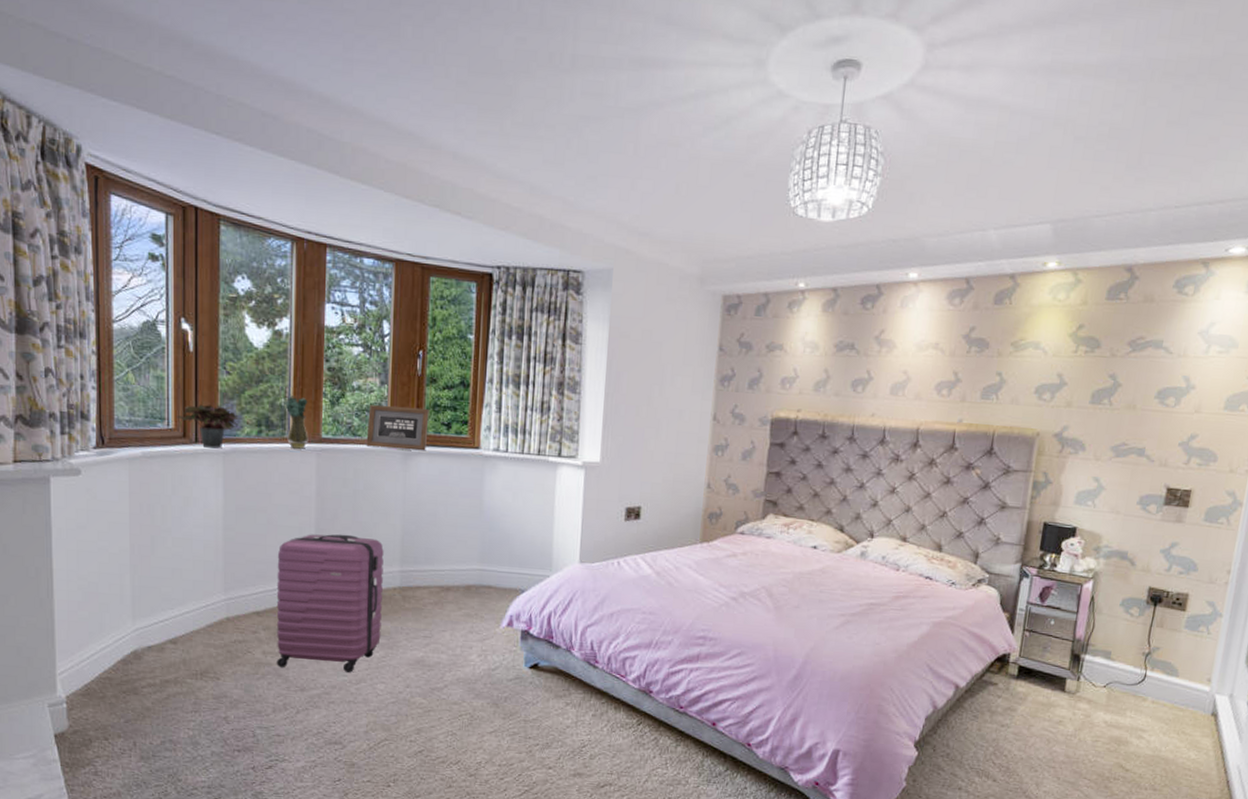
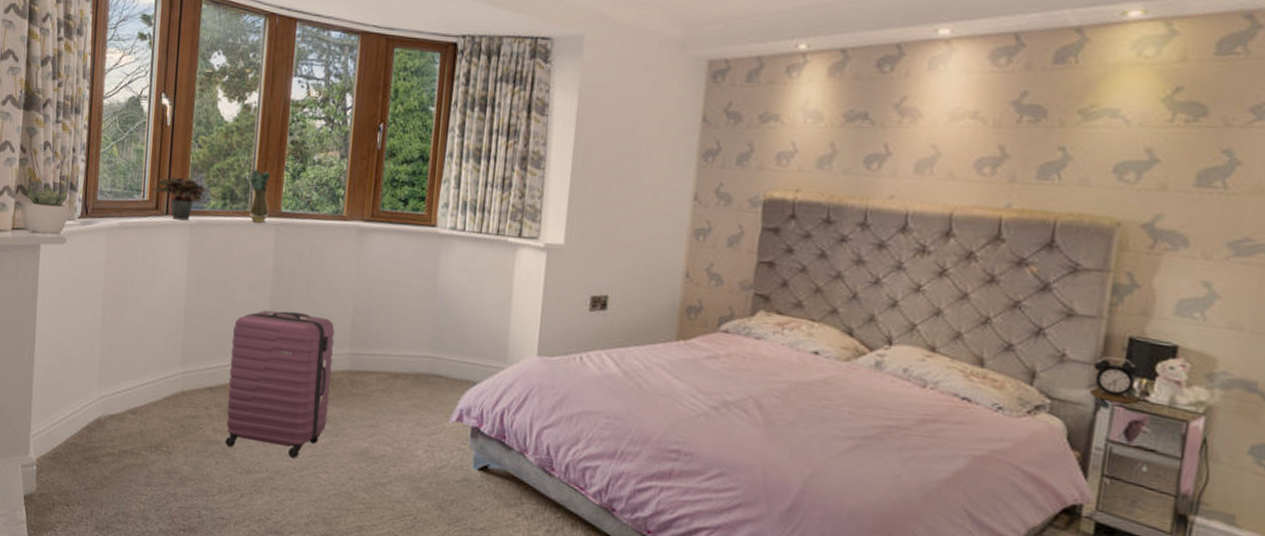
succulent plant: none [23,414,83,466] -> present [21,185,70,235]
picture frame: present [366,405,429,451] -> none [323,179,387,228]
alarm clock: none [1016,538,1050,574] -> present [1089,356,1139,404]

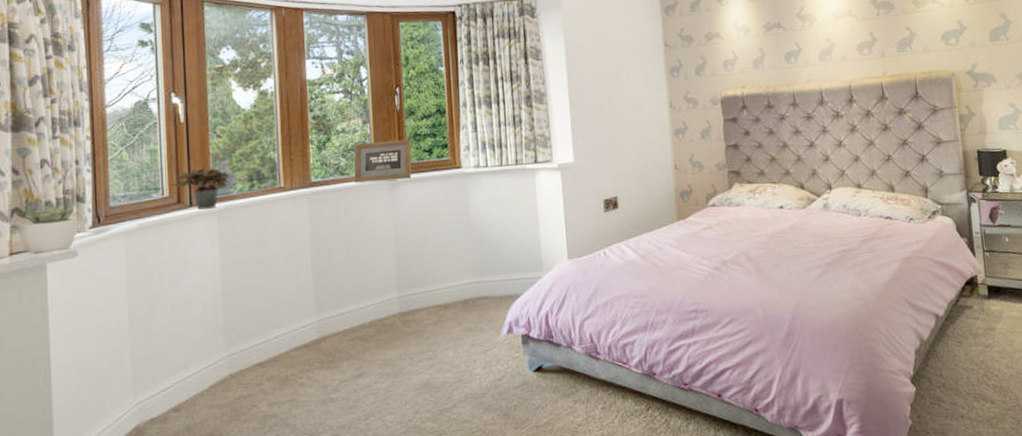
suitcase: present [225,310,335,458] -> none [276,270,385,417]
vase: present [248,168,271,223] -> none [273,146,299,196]
picture frame: none [323,179,387,228] -> present [354,139,412,183]
alarm clock: present [1089,356,1139,404] -> none [961,166,993,198]

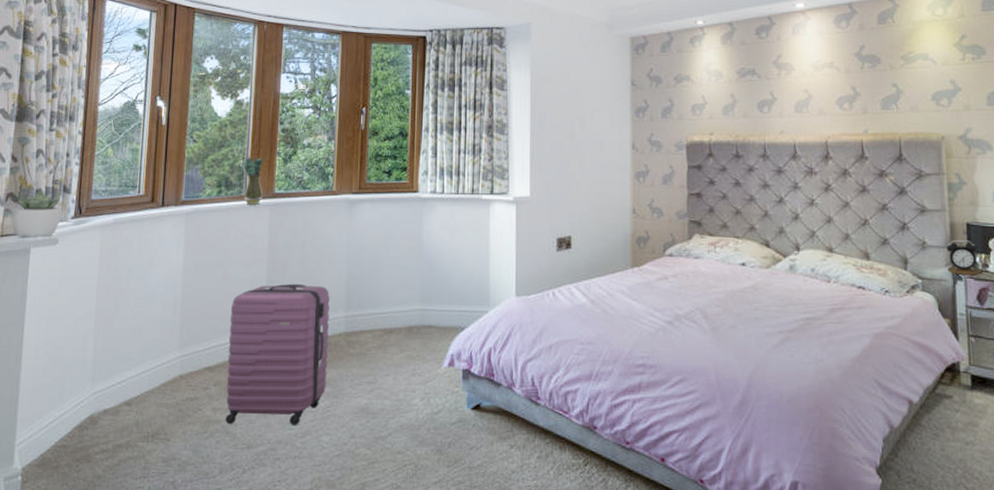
potted plant: present [169,167,239,210] -> none [146,171,209,210]
vase: none [273,146,299,196] -> present [242,156,264,205]
suitcase: none [276,270,385,417] -> present [225,283,330,425]
picture frame: present [354,139,412,183] -> none [315,159,372,198]
alarm clock: none [961,166,993,198] -> present [946,240,982,275]

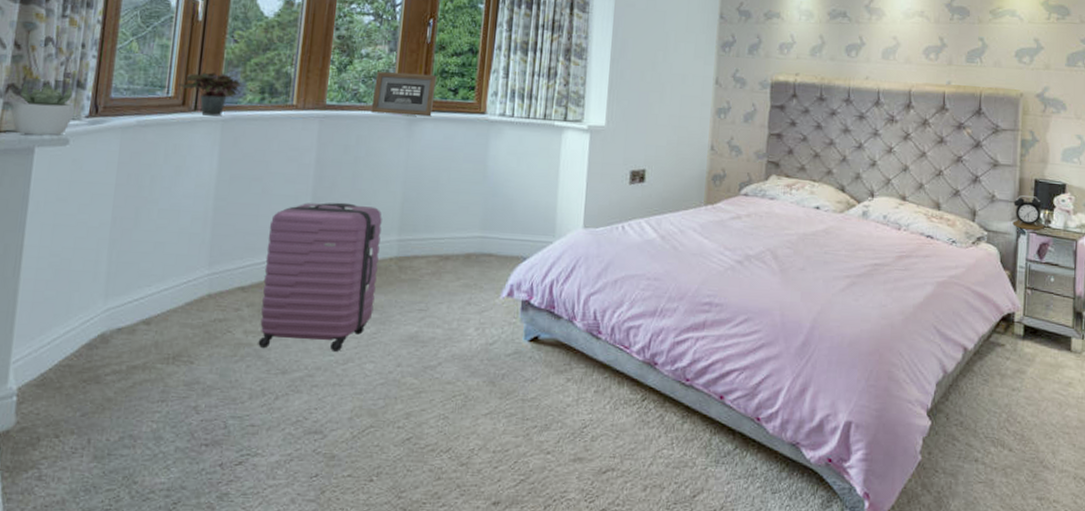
potted plant: none [146,171,209,210] -> present [176,72,251,116]
vase: present [242,156,264,205] -> none [289,62,315,116]
picture frame: none [315,159,372,198] -> present [371,72,437,117]

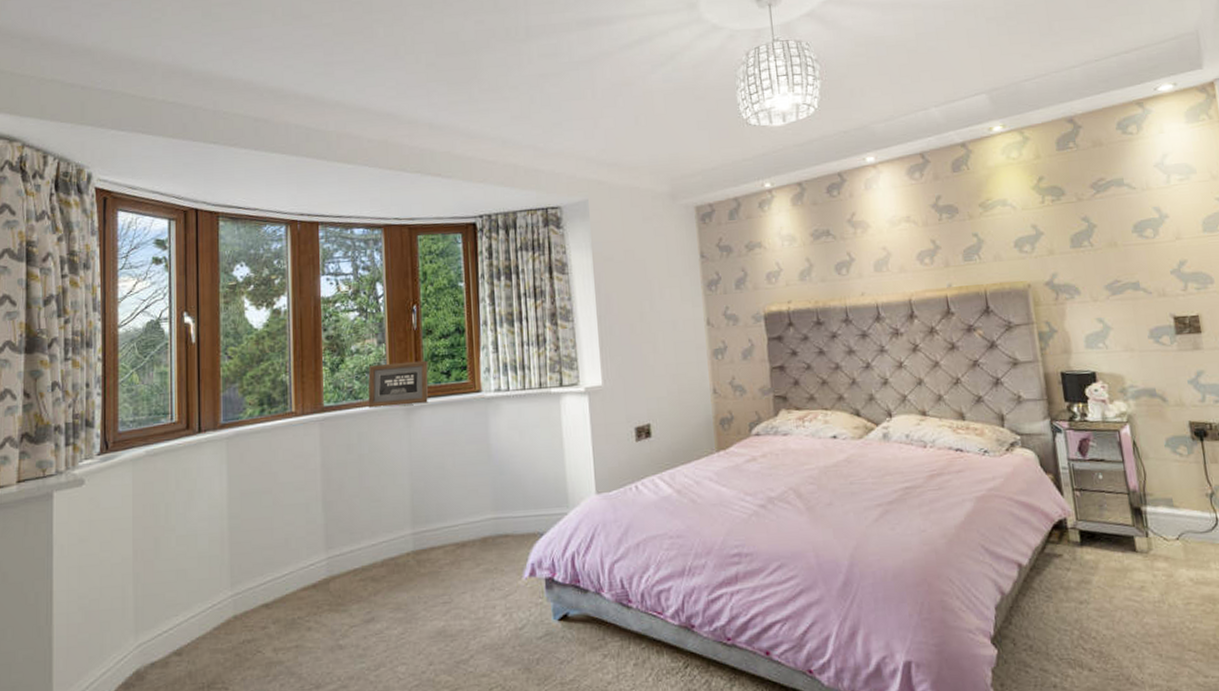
succulent plant: present [11,83,75,136] -> none [28,427,87,481]
potted plant: present [176,72,251,116] -> none [179,390,249,436]
suitcase: present [258,202,382,352] -> none [284,502,398,665]
alarm clock: present [1012,195,1045,230] -> none [1042,390,1081,427]

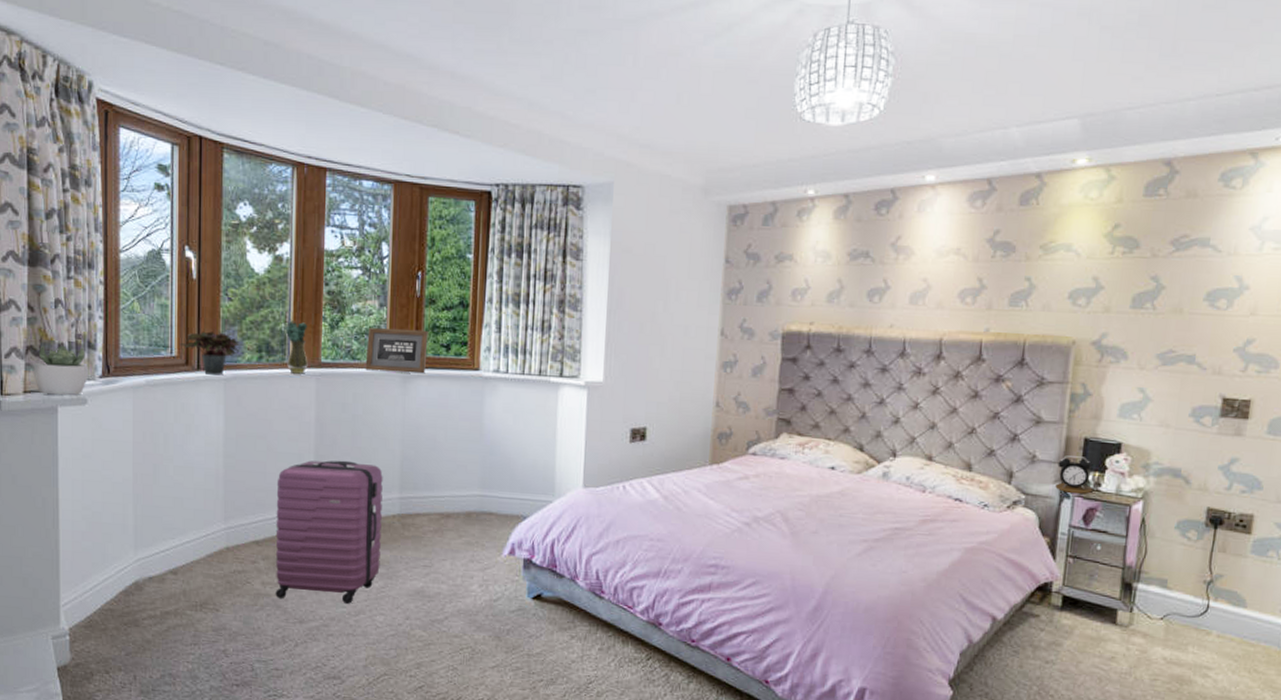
succulent plant: none [28,427,87,481] -> present [33,345,89,396]
potted plant: none [179,390,249,436] -> present [178,331,248,375]
vase: none [284,368,311,422] -> present [284,319,308,374]
suitcase: none [284,502,398,665] -> present [275,460,383,604]
alarm clock: none [1042,390,1081,427] -> present [1055,455,1093,494]

